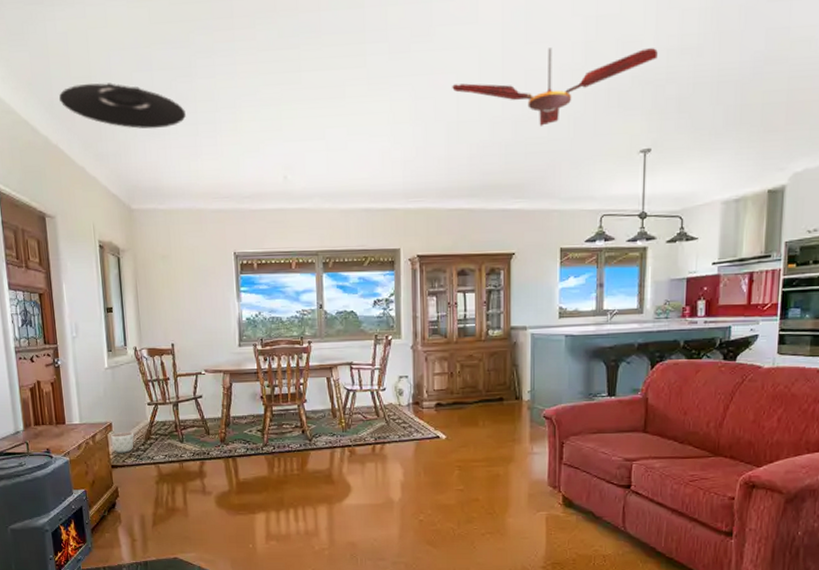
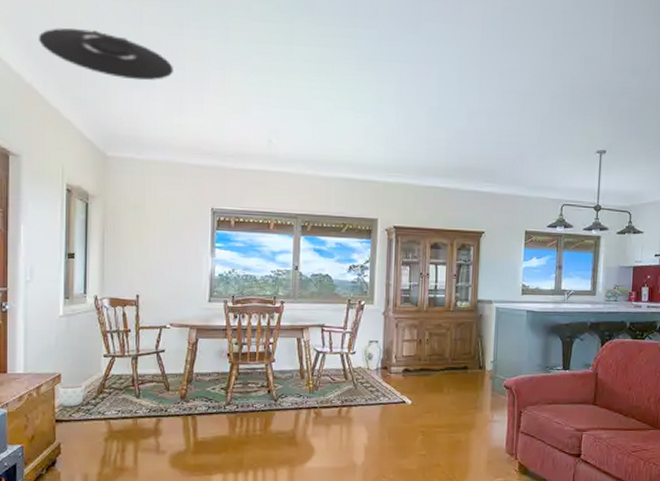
ceiling fan: present [452,47,658,126] -> none [434,53,614,121]

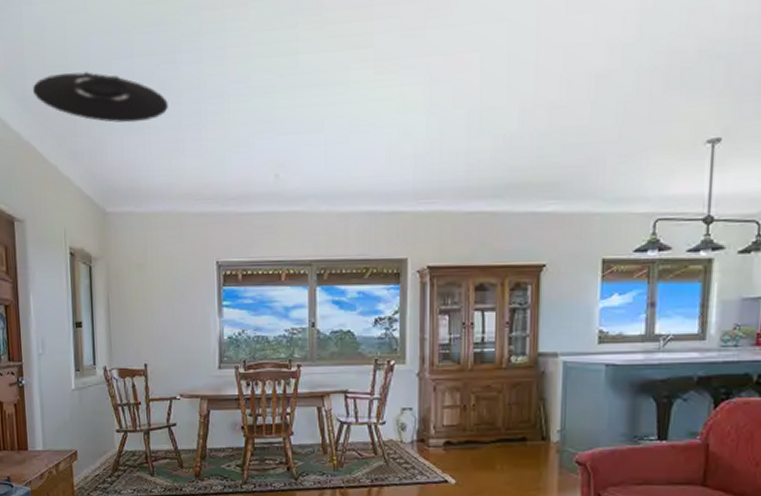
planter: present [59,384,84,407] -> none [76,461,100,485]

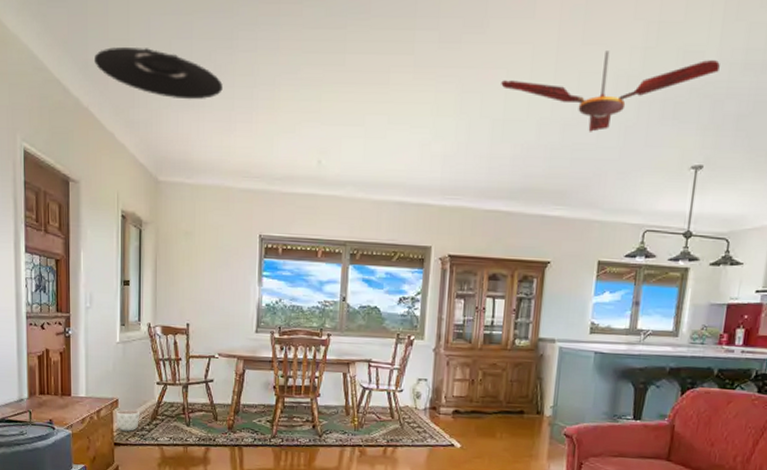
planter: none [76,461,100,485] -> present [116,409,139,432]
ceiling fan: none [475,15,733,113] -> present [501,51,720,132]

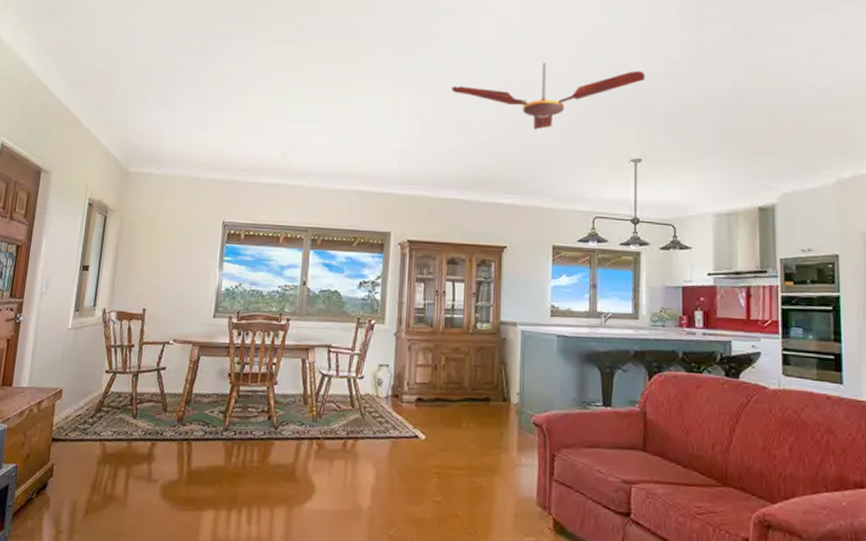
ceiling light: present [94,47,223,100] -> none [79,57,197,101]
planter: present [116,409,139,432] -> none [57,400,84,425]

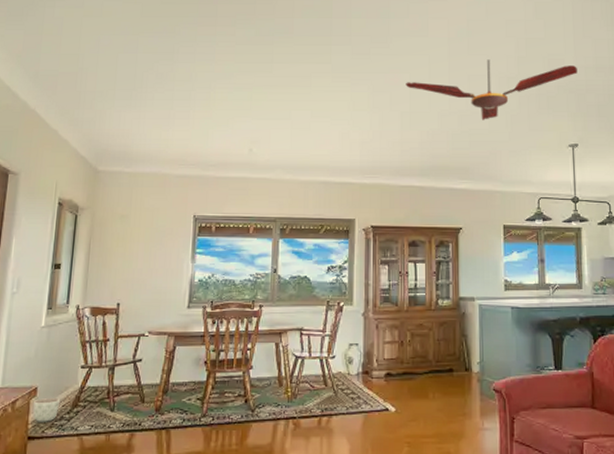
planter: none [57,400,84,425] -> present [33,397,60,422]

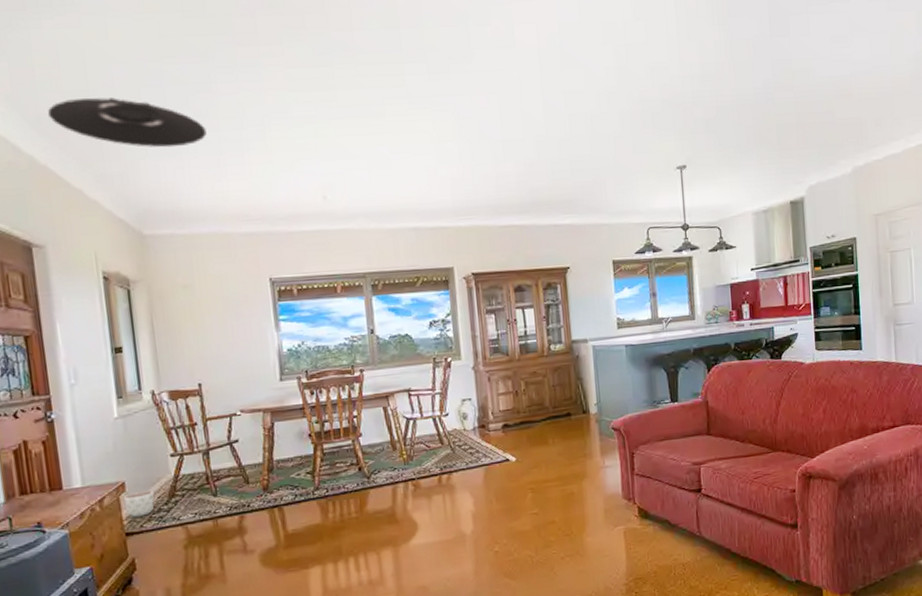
ceiling light: none [45,60,163,102] -> present [48,97,207,148]
ceiling fan: present [406,59,577,120] -> none [494,72,683,145]

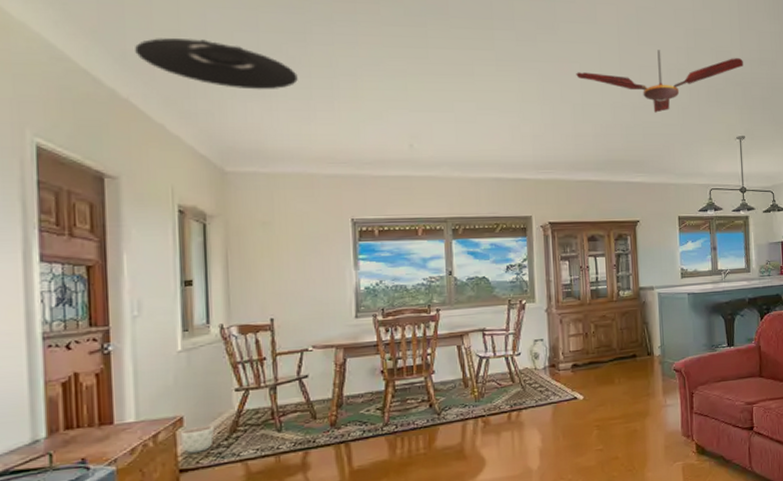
ceiling fan: none [494,72,683,145] -> present [576,50,743,113]

